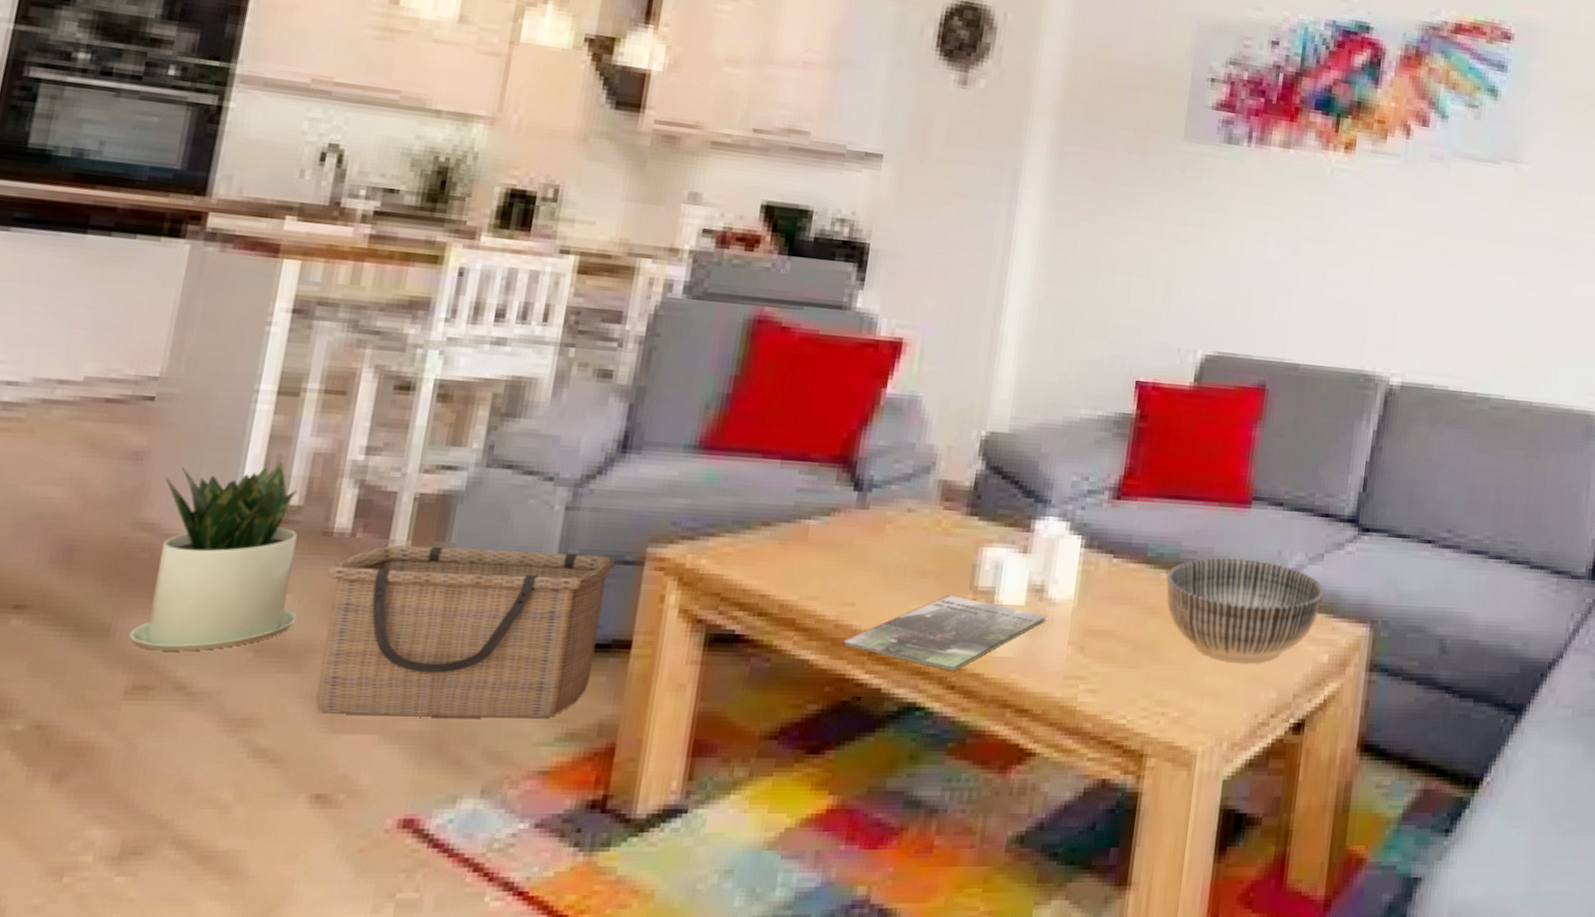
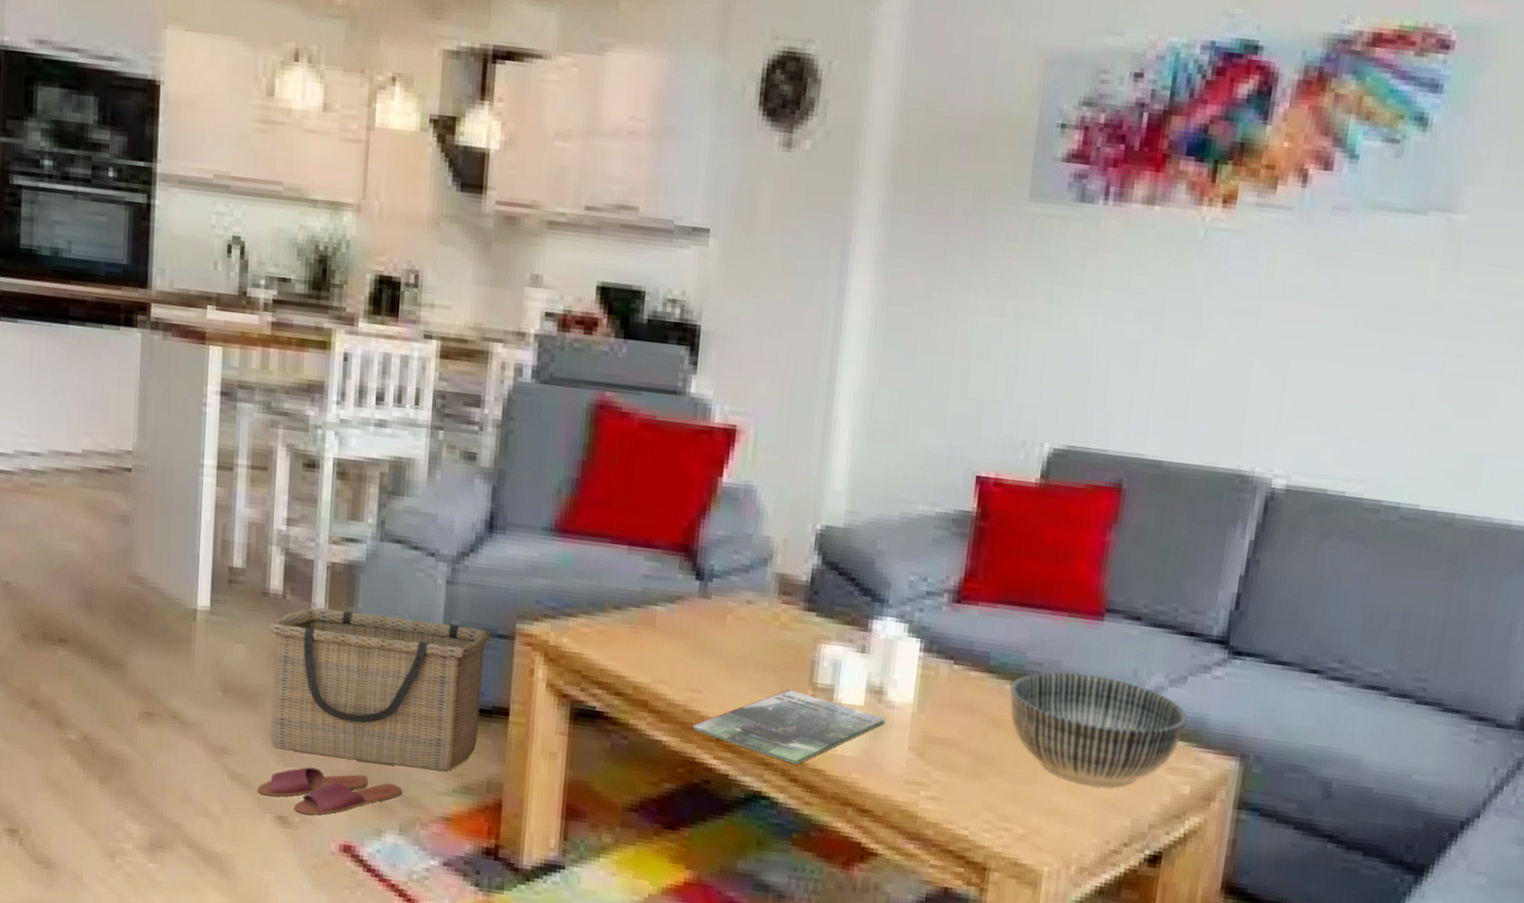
planter: present [129,462,298,651] -> none [136,529,250,687]
slippers: none [290,731,490,788] -> present [258,767,403,815]

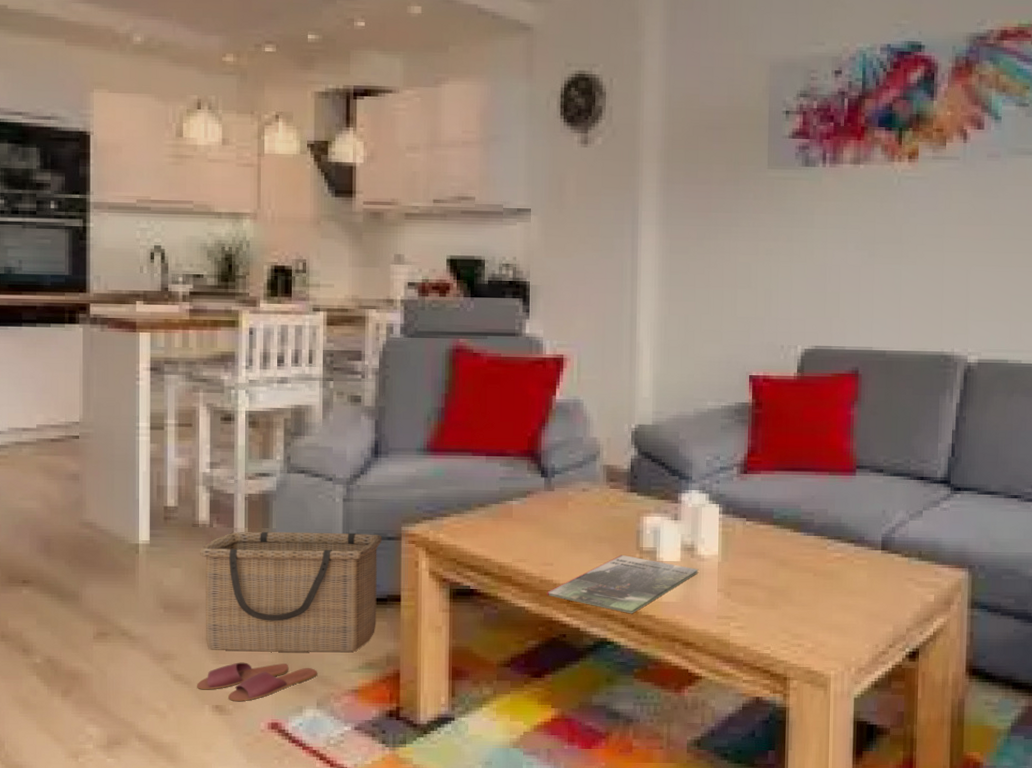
bowl: present [1010,672,1188,788] -> none [791,517,926,603]

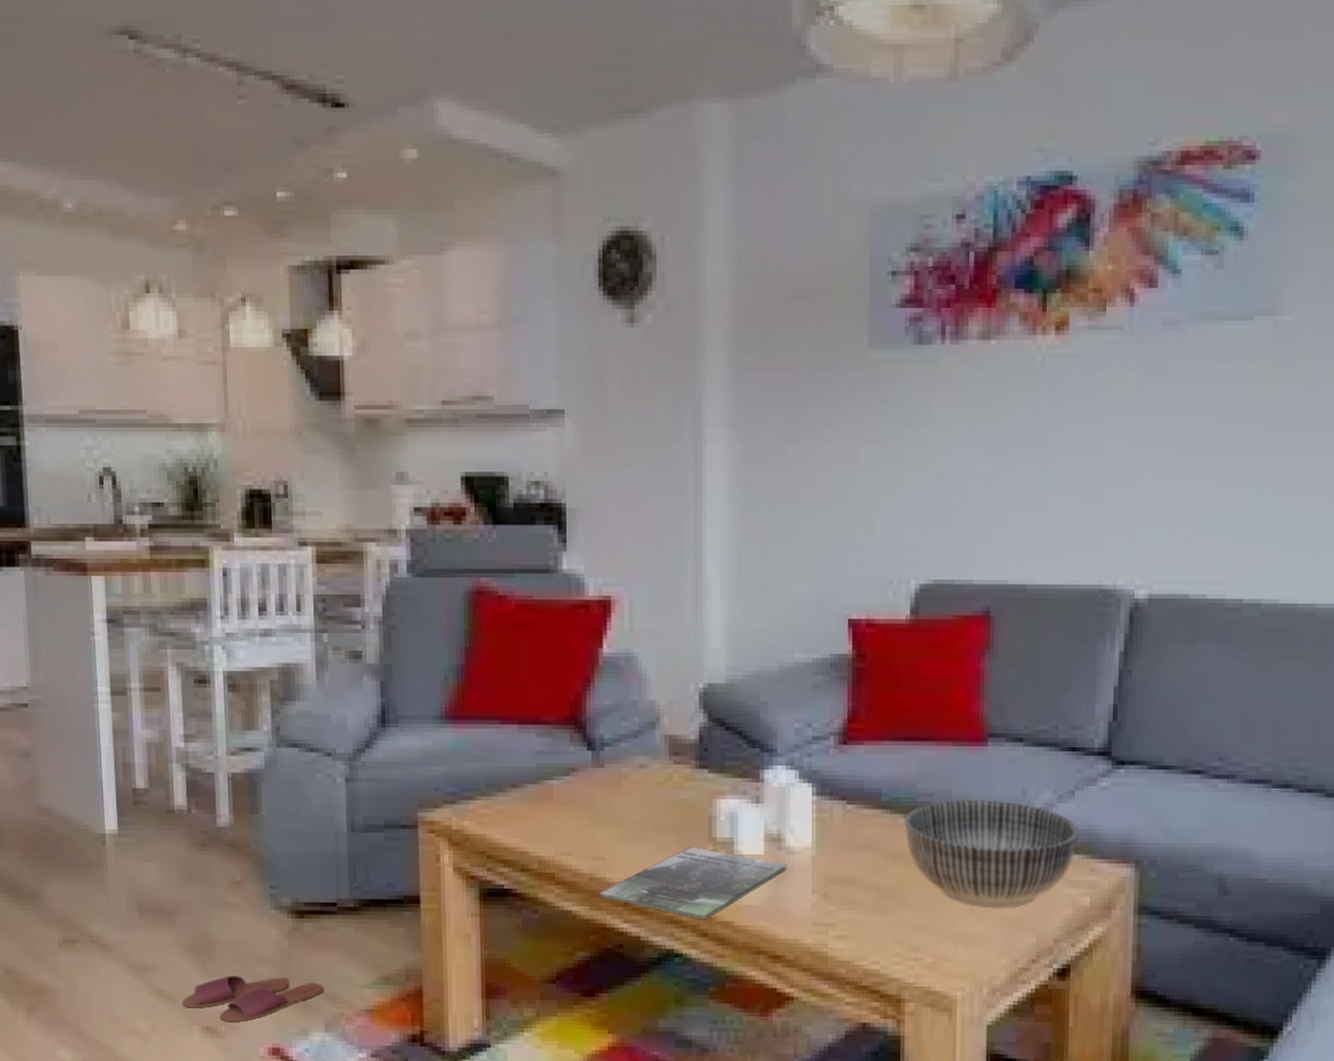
basket: present [199,531,383,653] -> none [176,818,395,965]
bowl: none [791,517,926,603] -> present [904,799,1079,908]

